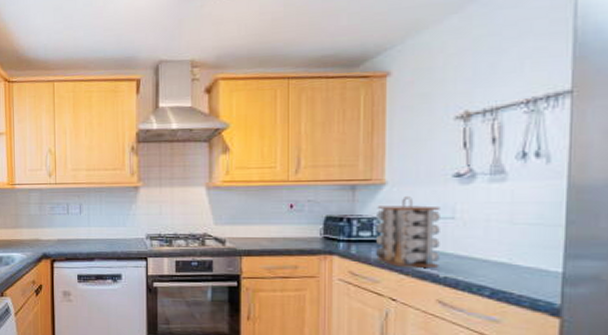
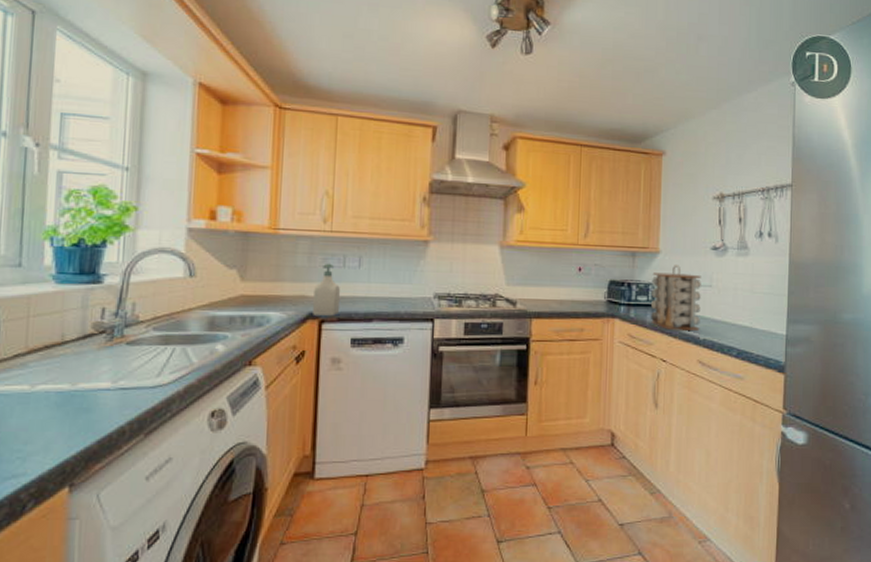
soap bottle: none [45,211,66,256] -> present [313,263,340,316]

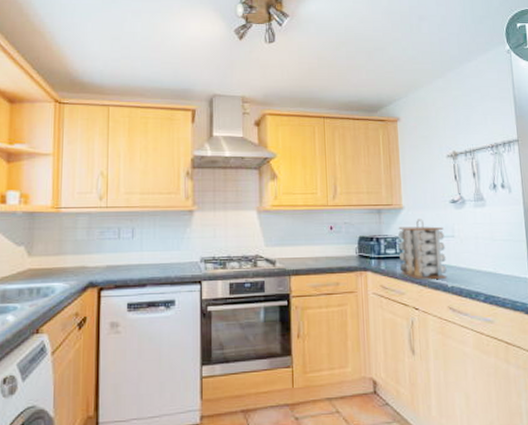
soap bottle: present [313,263,340,316] -> none [92,235,116,284]

